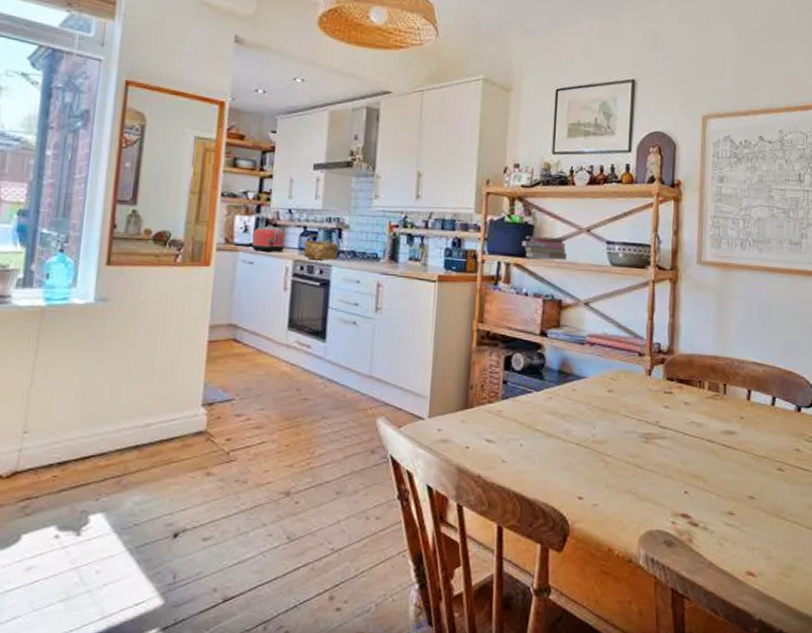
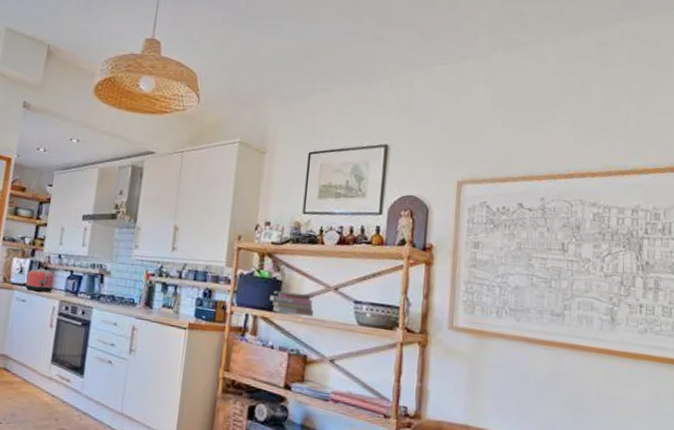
woven basket: present [303,234,339,261] -> none [68,278,101,303]

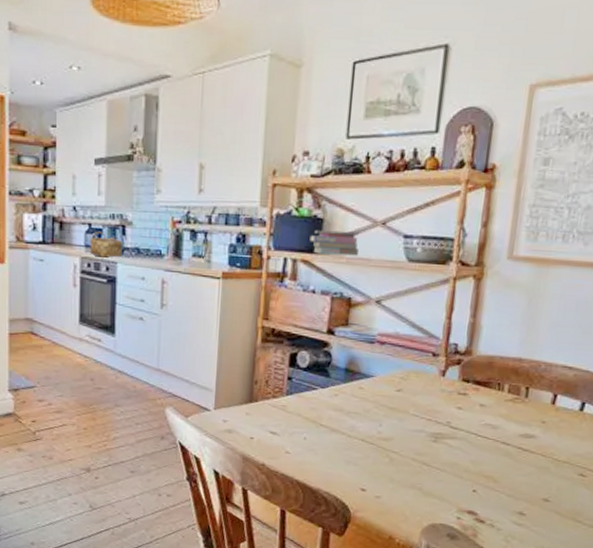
toaster: present [25,268,54,294] -> none [41,224,71,251]
woven basket: none [68,278,101,303] -> present [90,231,124,258]

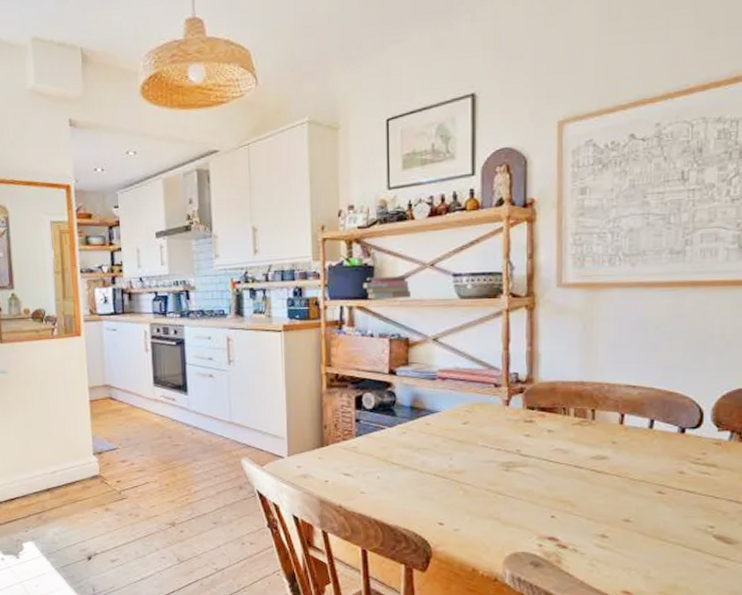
woven basket: present [90,231,124,258] -> none [157,298,189,322]

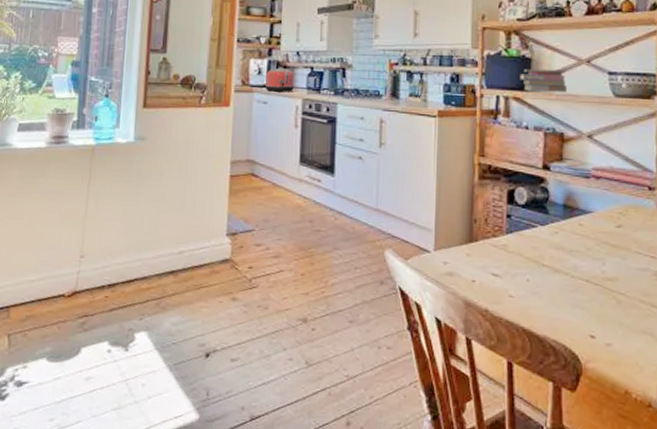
toaster: none [112,295,140,320] -> present [265,68,294,94]

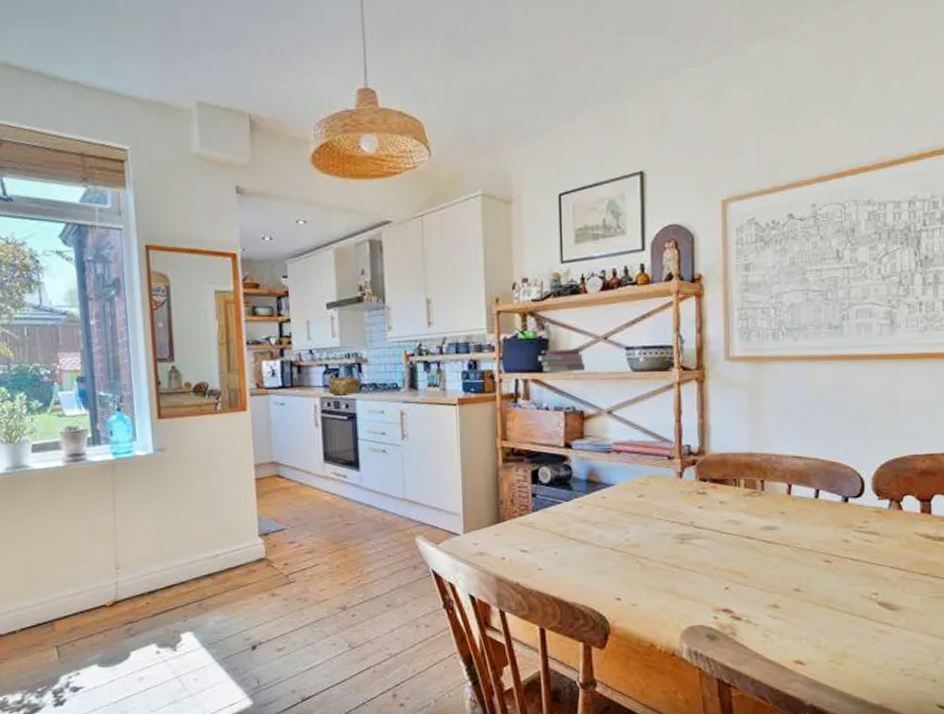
toaster: present [265,68,294,94] -> none [280,368,310,394]
woven basket: none [311,74,344,99] -> present [328,371,361,396]

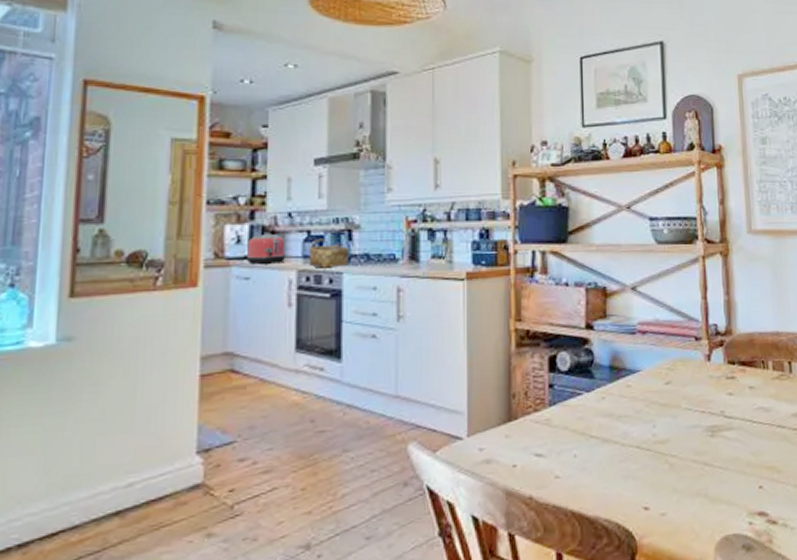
toaster: none [280,368,310,394] -> present [247,234,285,266]
books: present [537,348,585,373] -> none [557,218,607,244]

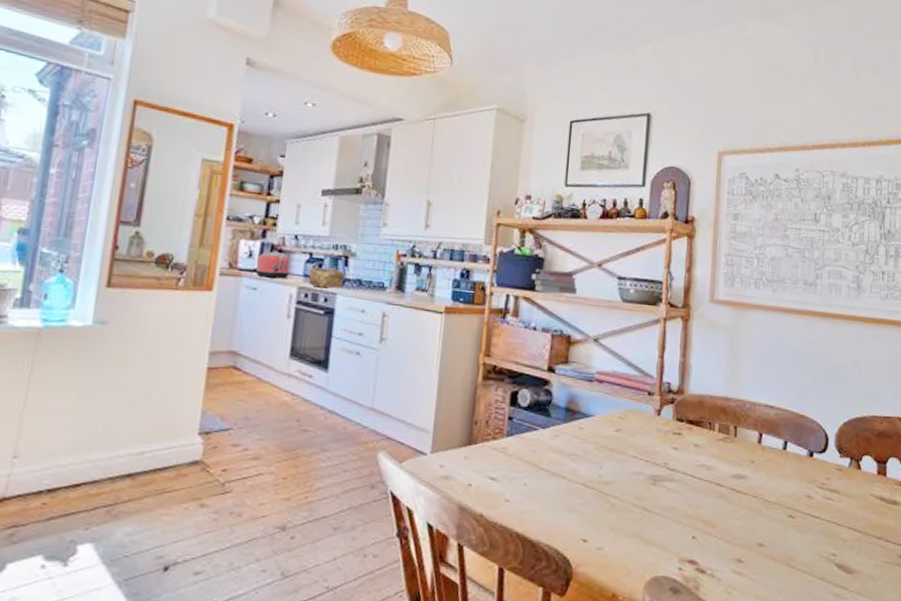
books: none [557,218,607,244] -> present [531,268,577,295]

